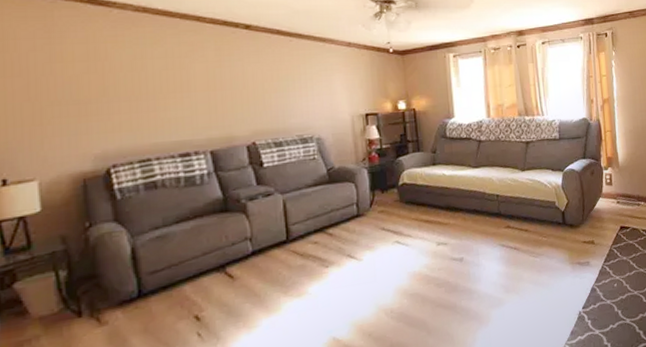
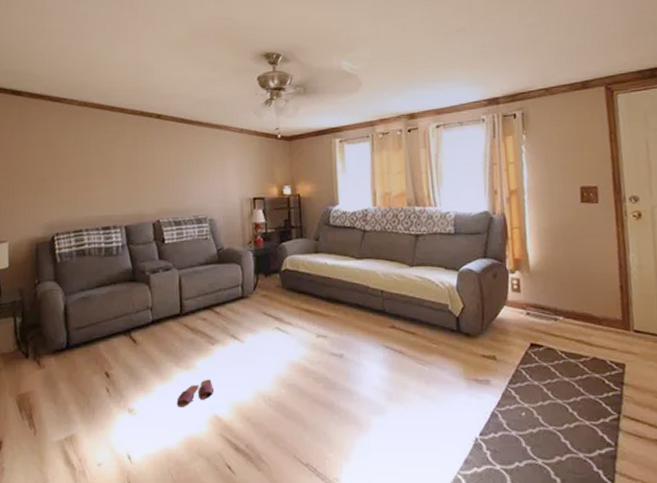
slippers: none [287,302,330,337] -> present [176,379,213,407]

